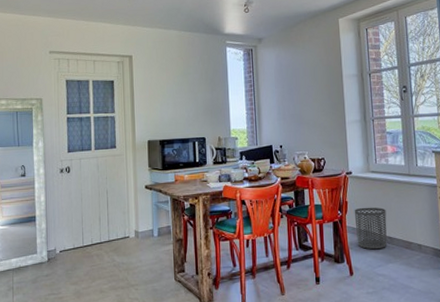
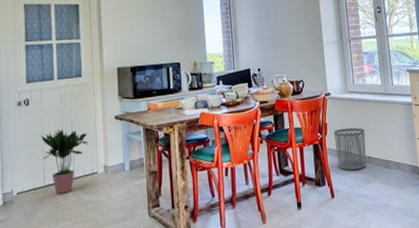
potted plant: none [80,195,122,254] -> present [41,129,89,194]

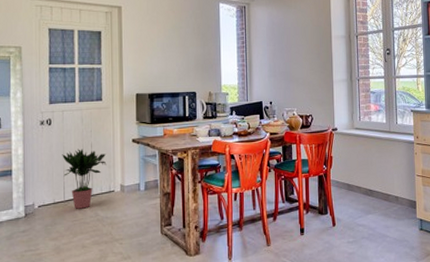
waste bin: present [333,127,367,171] -> none [338,161,368,202]

